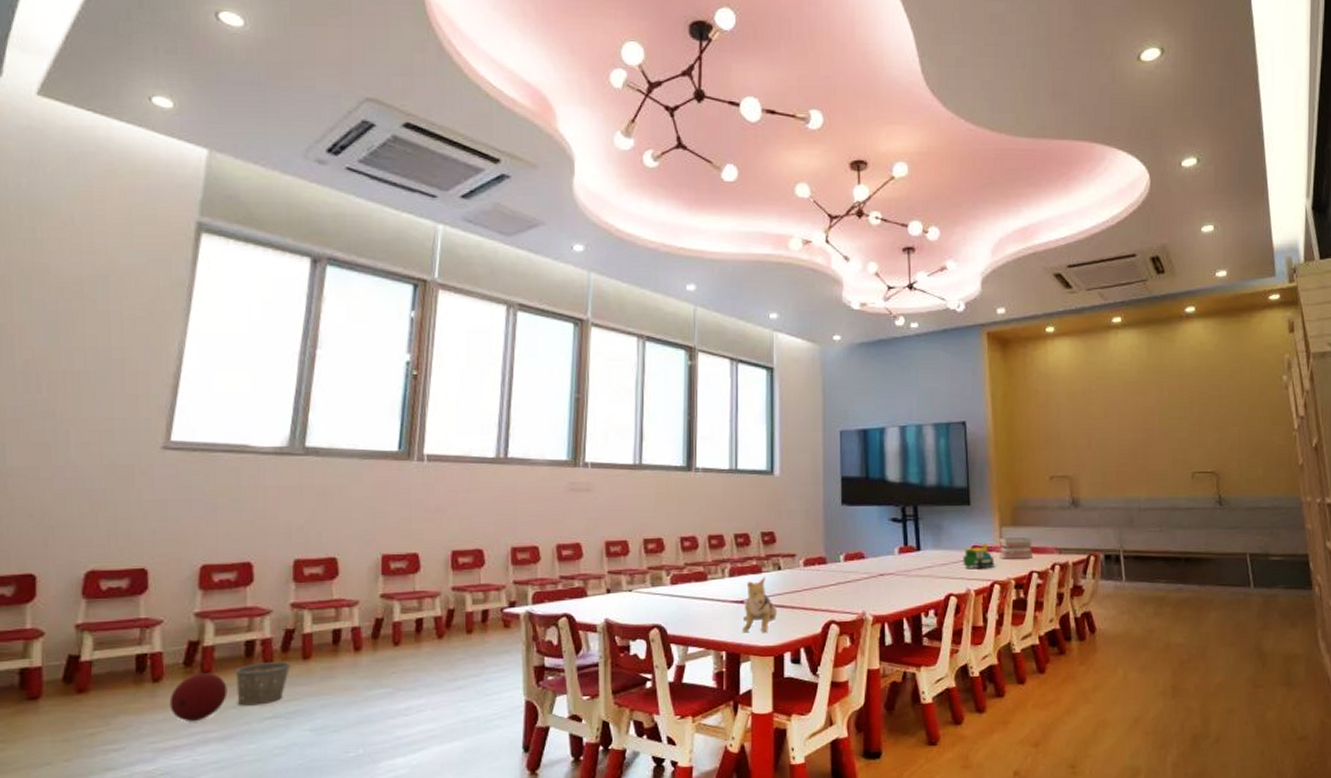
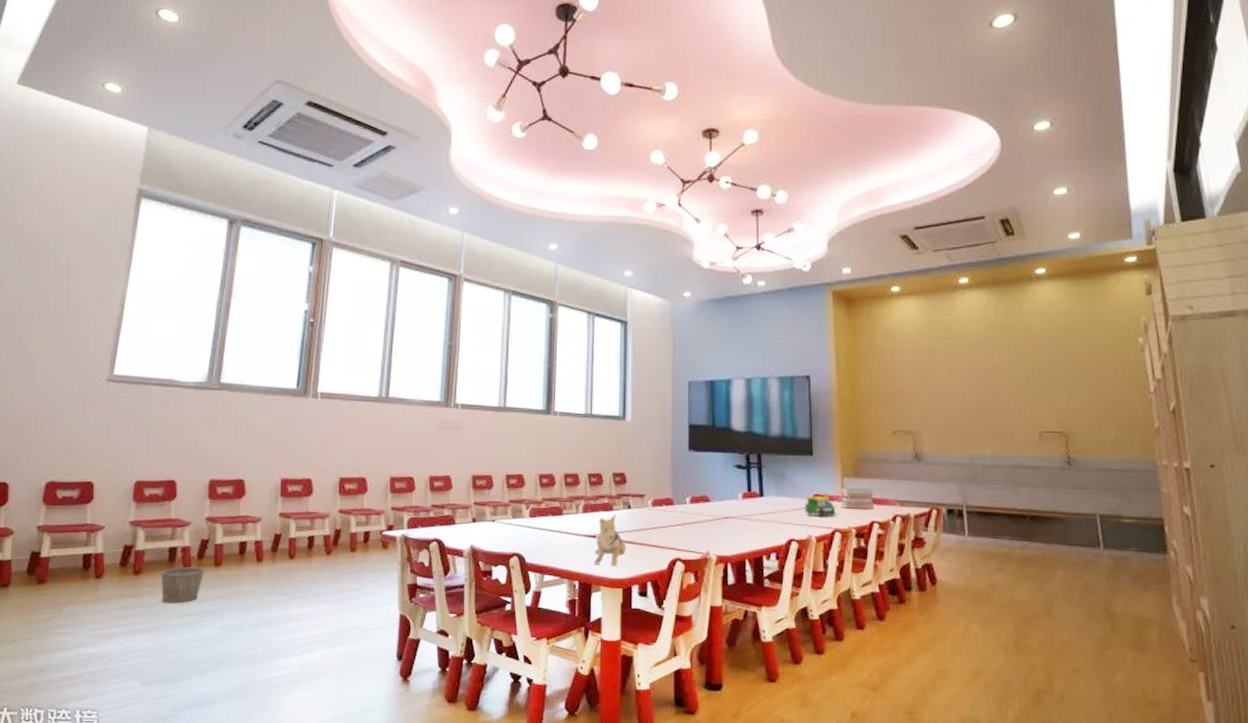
ball: present [169,673,228,721] -> none [108,573,154,613]

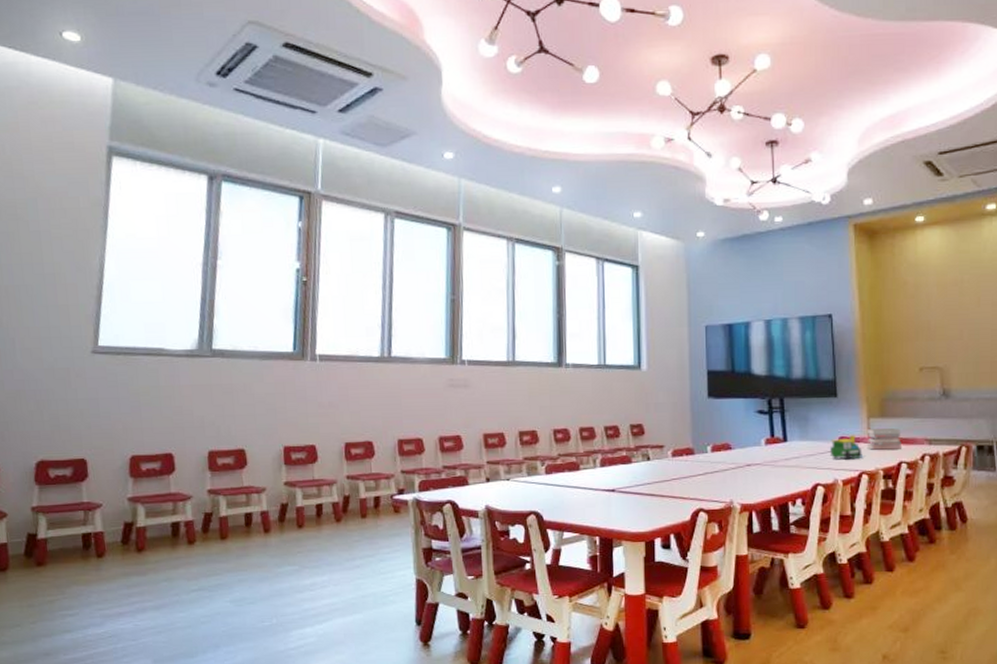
basket: present [160,567,205,604] -> none [164,541,211,579]
plush toy: present [594,514,627,566] -> none [614,467,648,520]

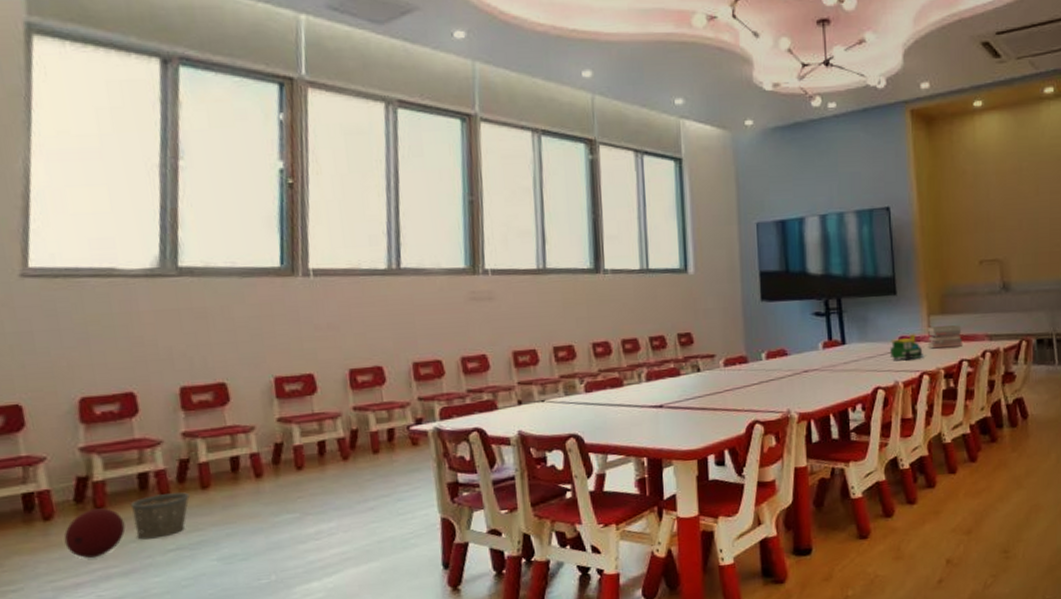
ball: none [112,550,160,592] -> present [64,508,126,558]
basket: none [164,541,211,579] -> present [130,492,190,540]

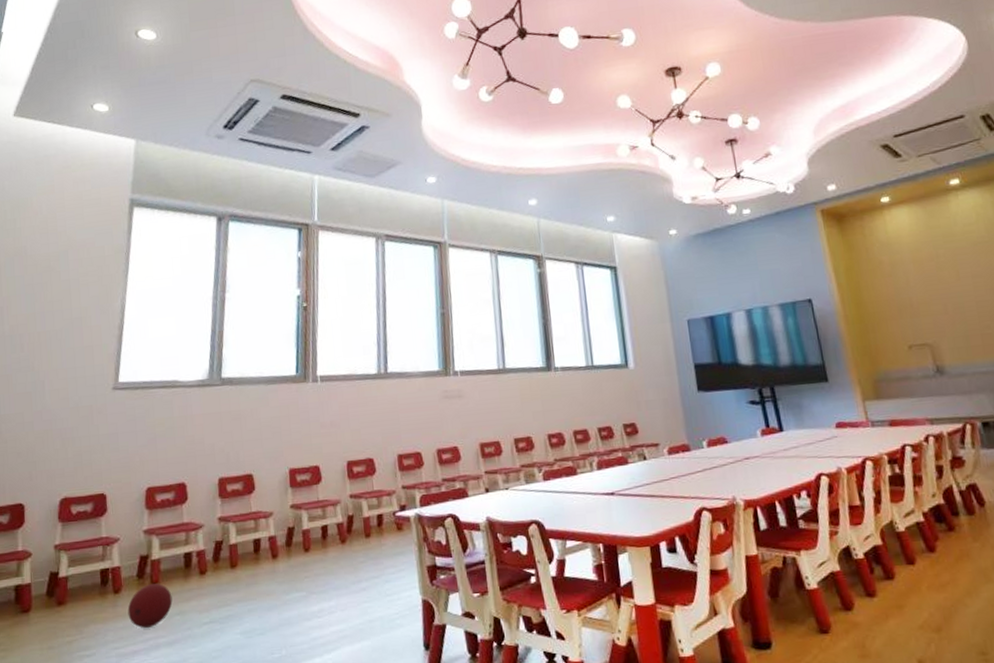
basket: present [130,492,190,540] -> none [177,571,222,613]
toy train: present [889,334,924,361] -> none [828,419,865,446]
books: present [927,325,962,349] -> none [863,410,903,434]

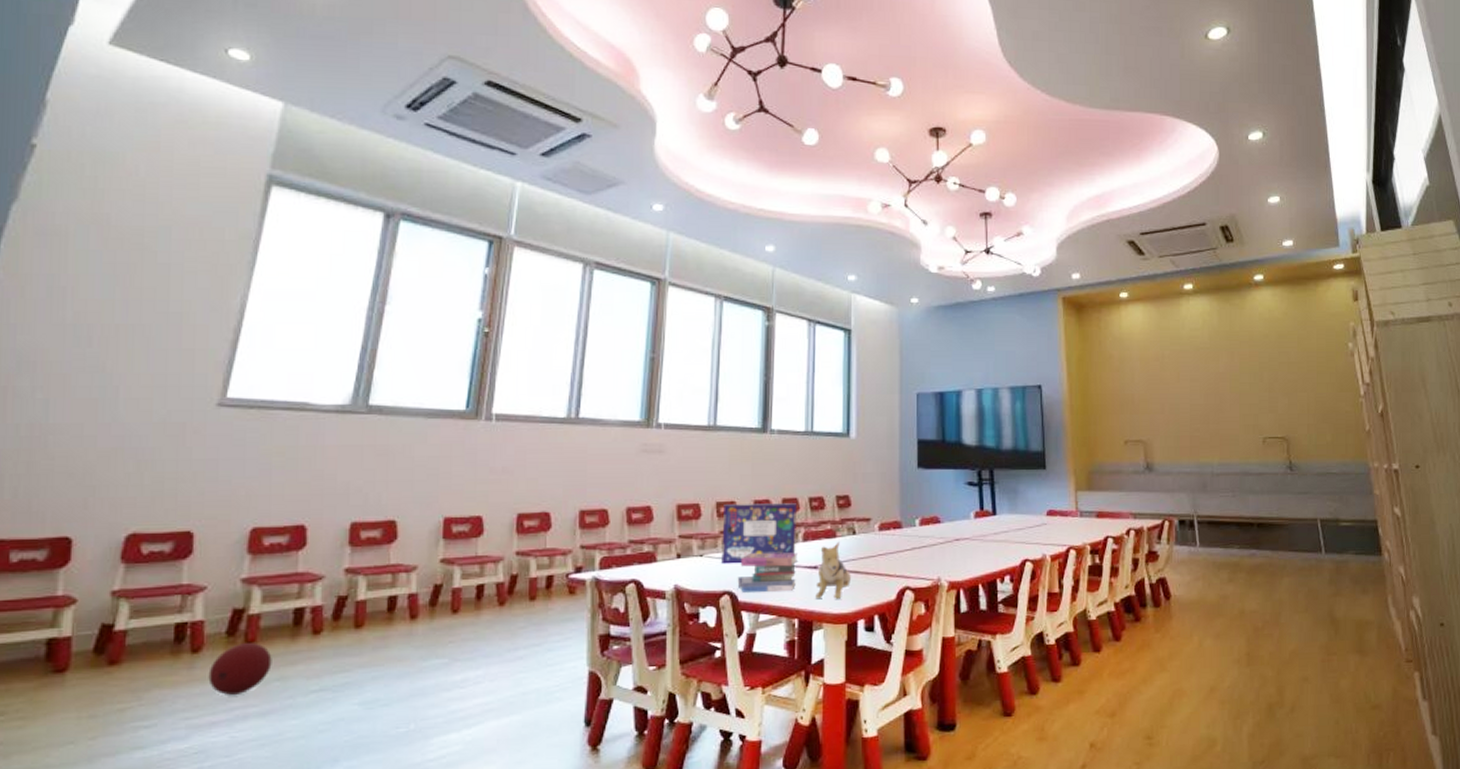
toy box: none [521,434,593,495] -> present [721,503,797,563]
books: none [541,480,596,521] -> present [737,552,797,592]
plush toy: none [615,467,649,525] -> present [815,541,852,600]

